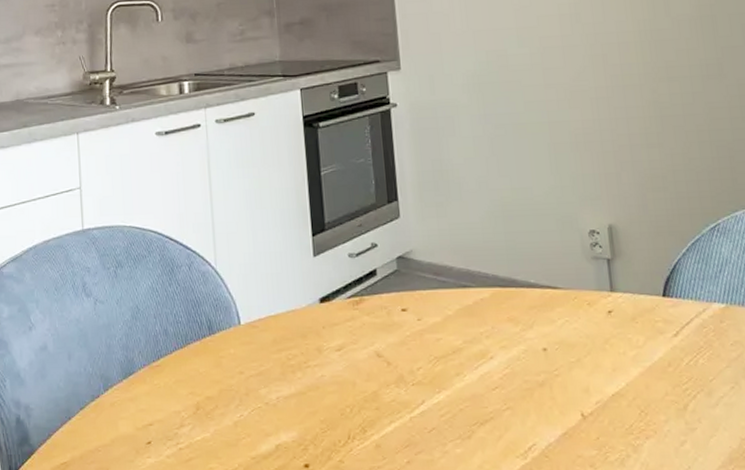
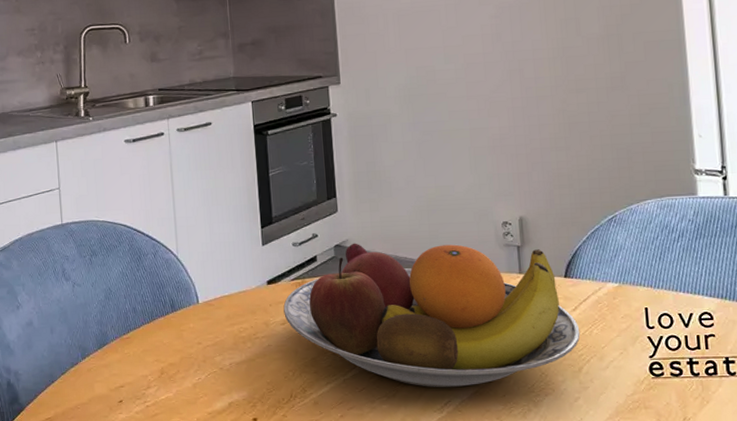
fruit bowl: none [338,254,684,429] -> present [283,243,580,388]

